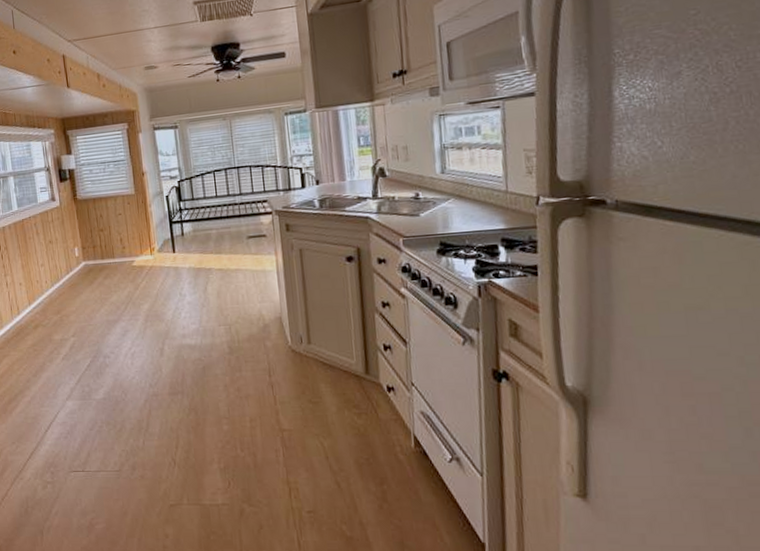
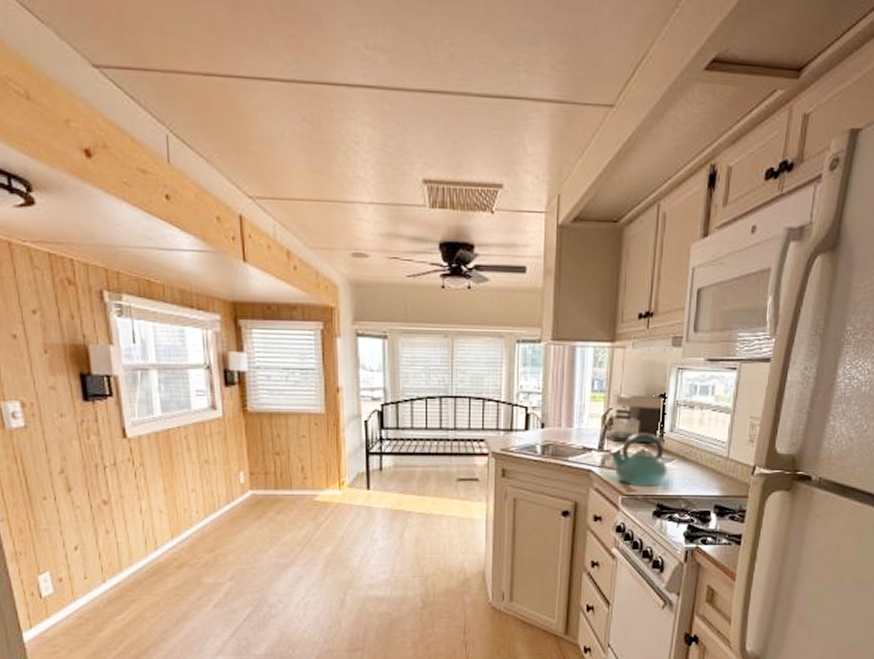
coffee maker: none [376,142,432,190] -> present [604,393,664,444]
kettle: none [384,177,446,228] -> present [609,433,668,486]

